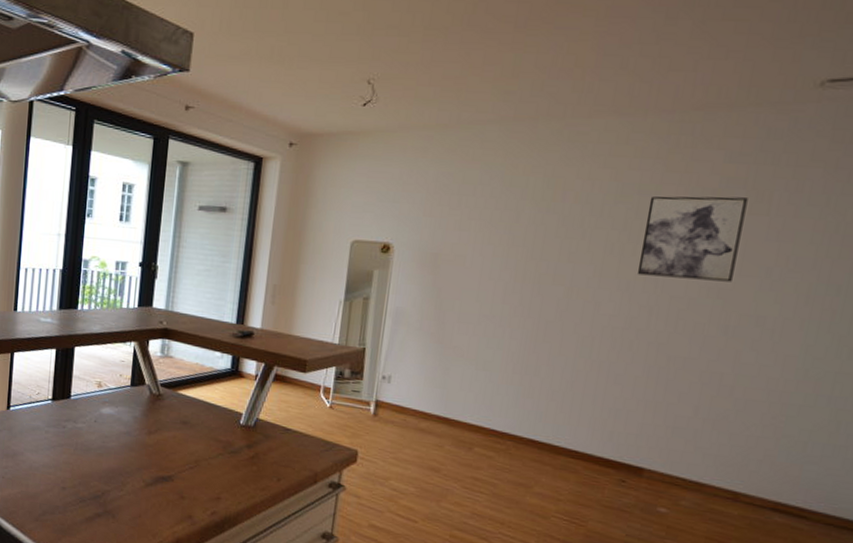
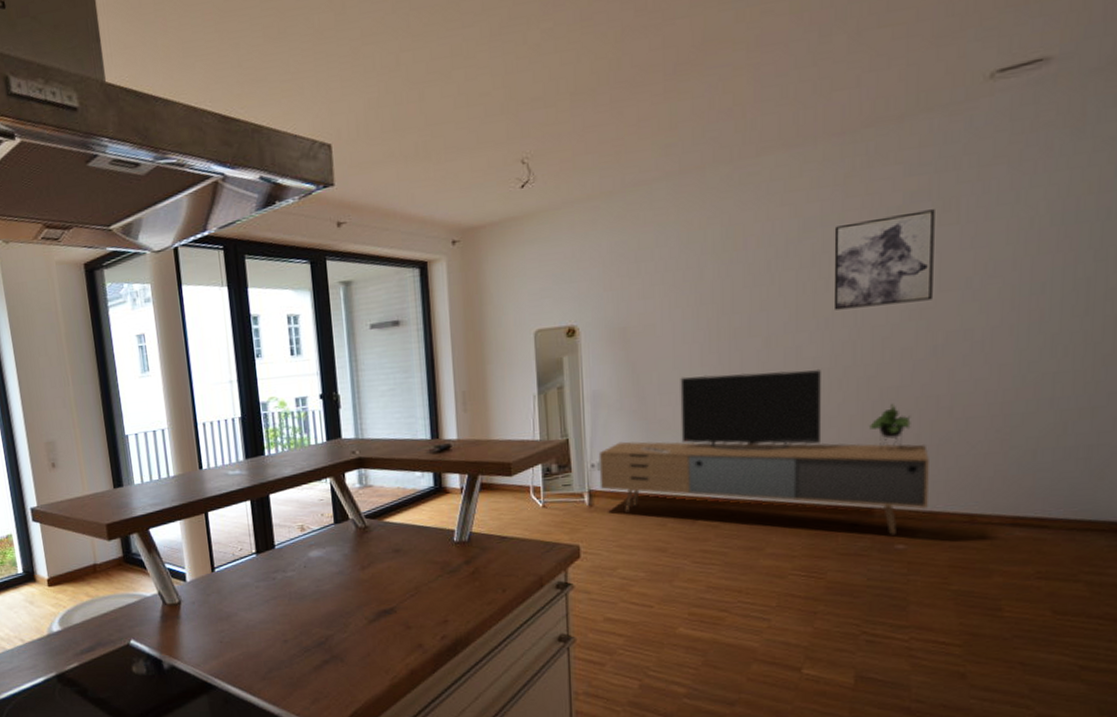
media console: none [387,310,705,498] -> present [598,368,929,535]

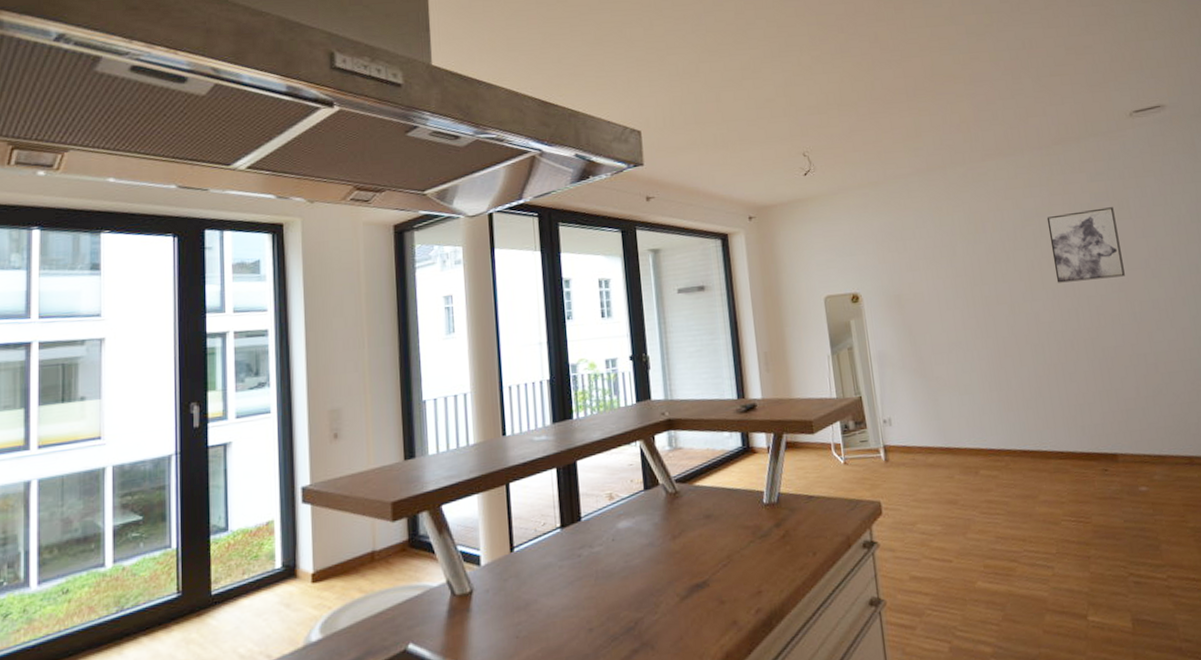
media console: present [598,368,929,535] -> none [888,331,1157,478]

